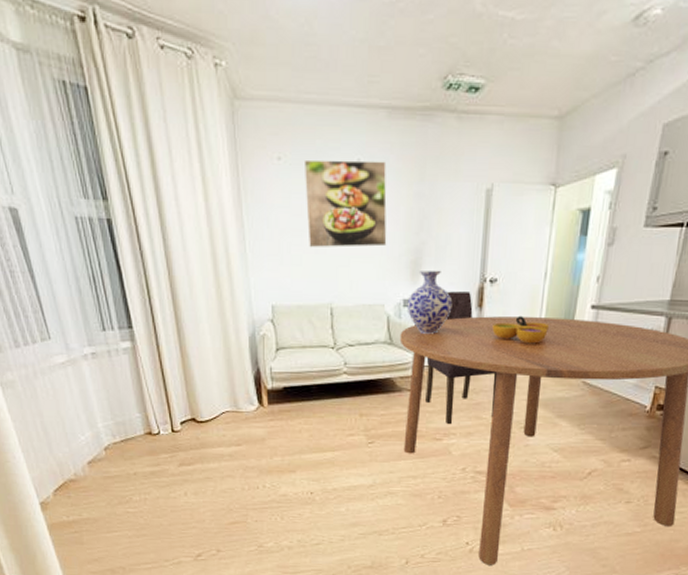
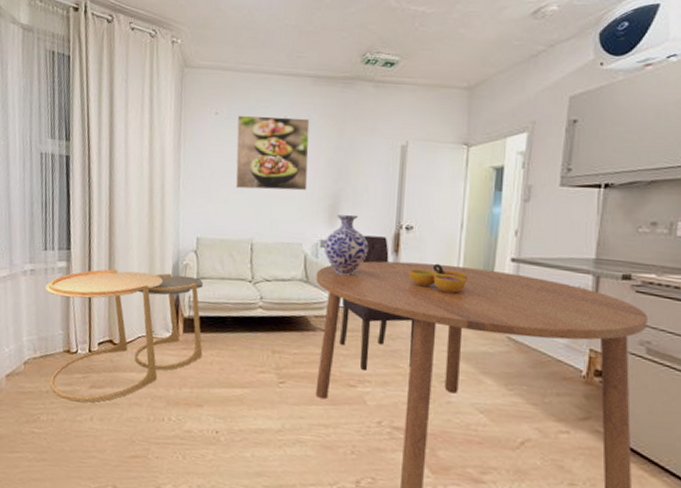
side table: none [112,345,290,480] -> present [45,269,203,403]

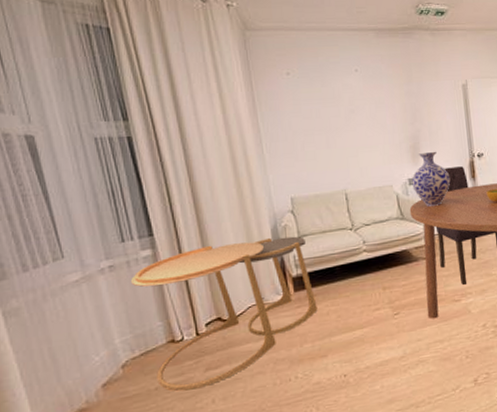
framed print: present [236,115,310,191] -> none [309,69,388,144]

